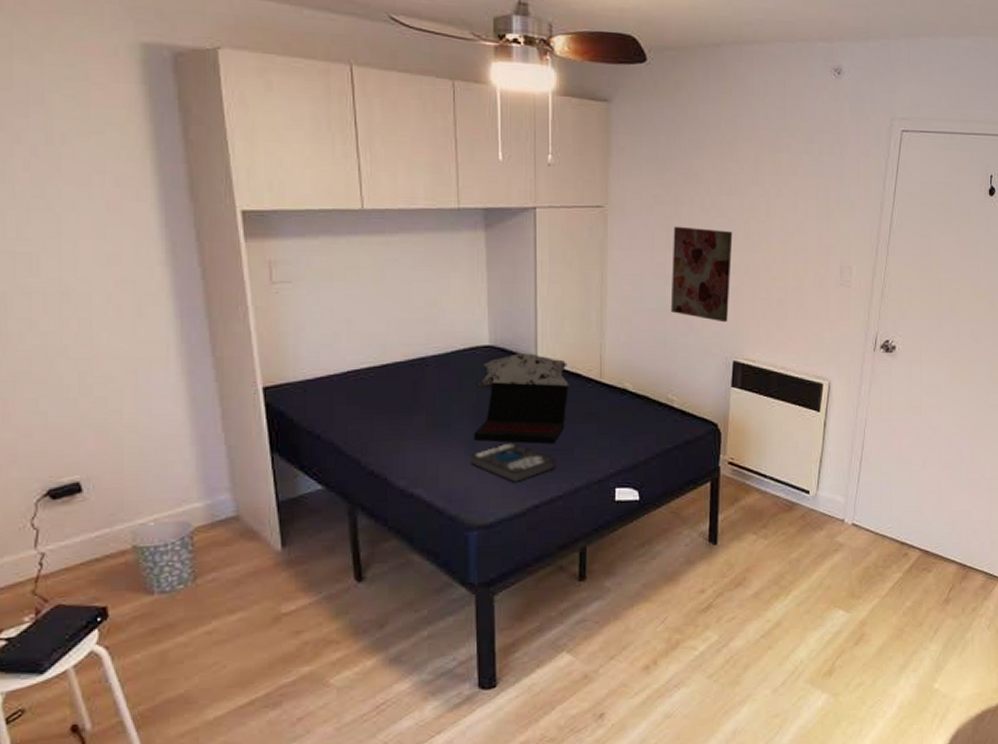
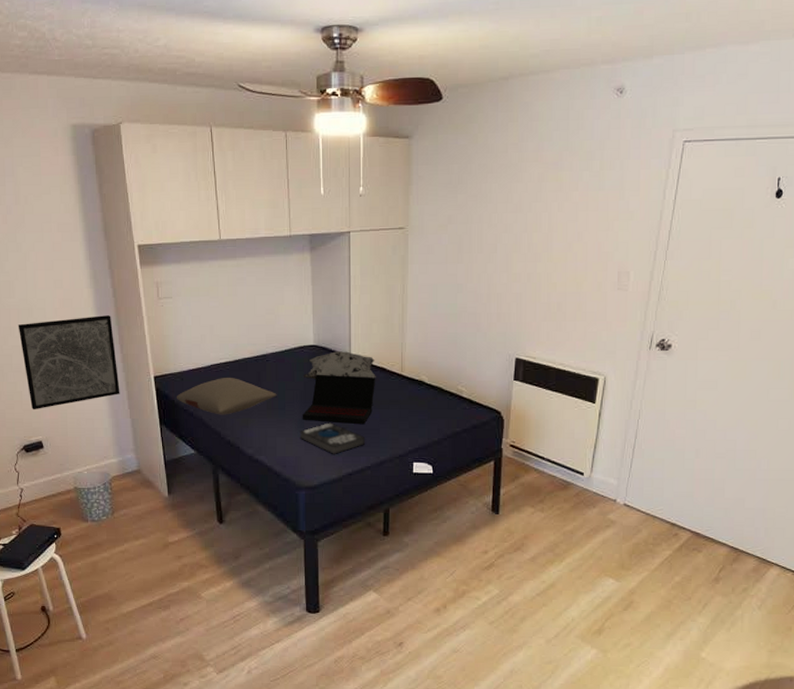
wall art: none [43,304,210,438] -> present [18,315,120,410]
pillow: none [295,388,440,437] -> present [176,378,277,415]
wall art: present [670,226,733,323] -> none [461,241,517,325]

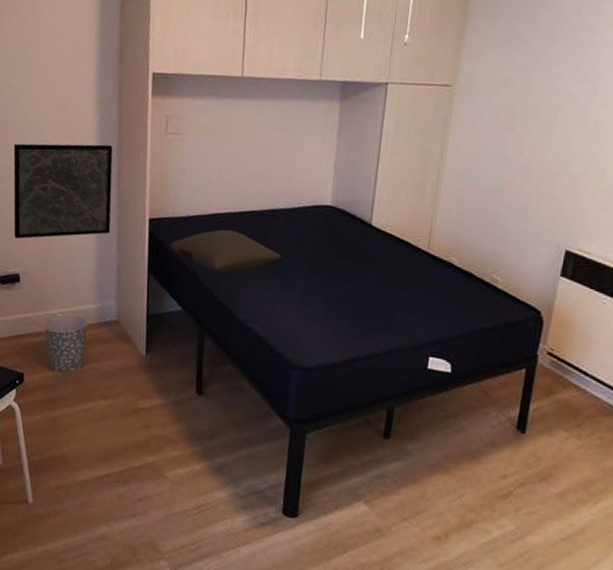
book: present [300,422,364,454] -> none [301,296,376,334]
laptop: present [302,374,376,425] -> none [306,239,397,305]
decorative pillow: present [303,351,376,380] -> none [313,216,399,253]

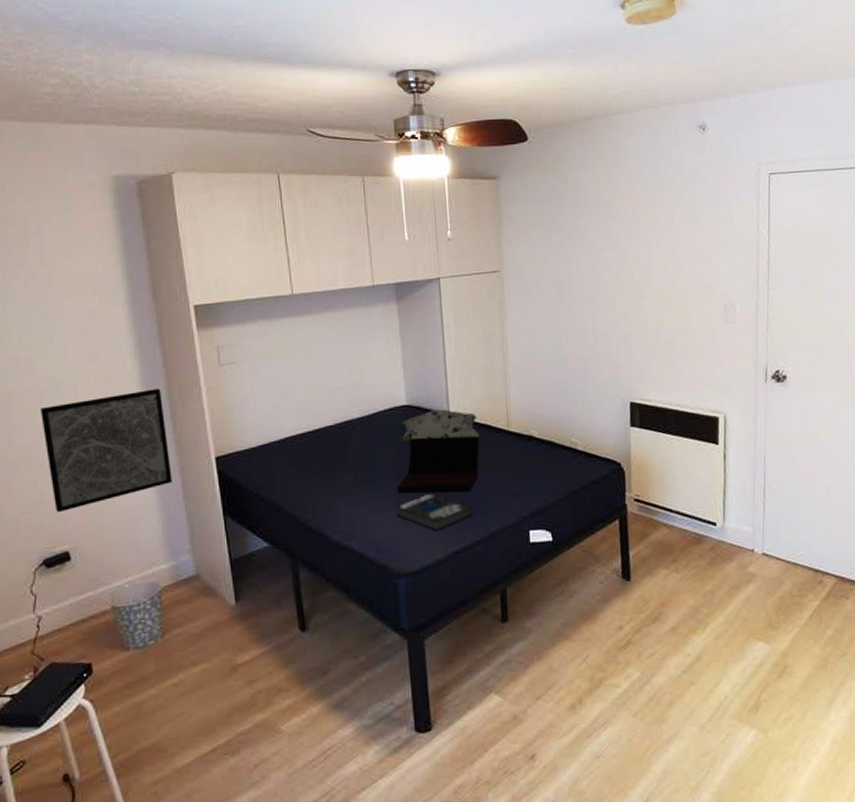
pillow: present [169,229,282,273] -> none [243,450,366,497]
book: none [301,296,376,334] -> present [395,493,472,530]
laptop: none [306,239,397,305] -> present [397,436,480,494]
decorative pillow: none [313,216,399,253] -> present [395,409,480,445]

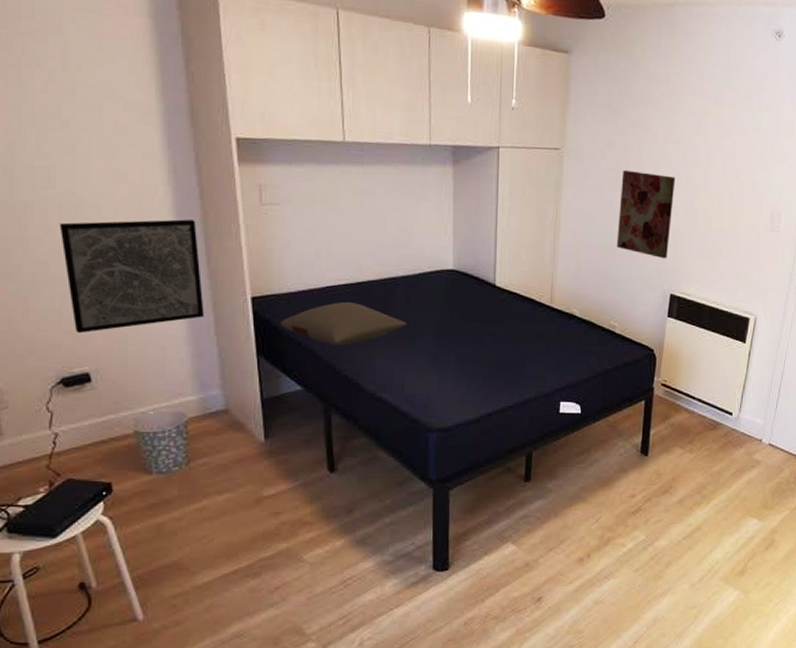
pillow: none [243,450,366,497] -> present [279,302,407,346]
decorative pillow: present [395,409,480,445] -> none [439,278,523,310]
book: present [395,493,472,530] -> none [433,357,507,392]
laptop: present [397,436,480,494] -> none [436,302,523,360]
wall art: none [564,281,622,367] -> present [616,169,676,259]

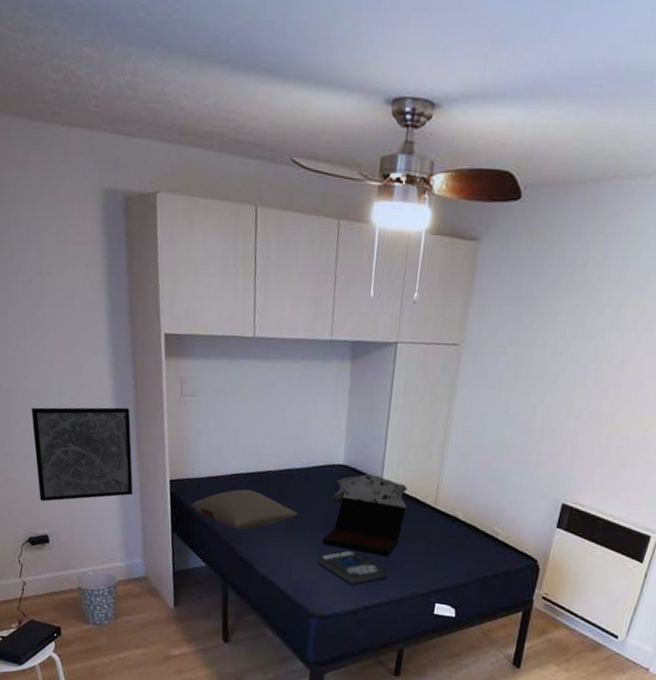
book: none [433,357,507,392] -> present [317,550,387,585]
laptop: none [436,302,523,360] -> present [322,497,407,557]
decorative pillow: none [439,278,523,310] -> present [328,474,408,509]
wall art: present [616,169,676,259] -> none [508,367,582,466]

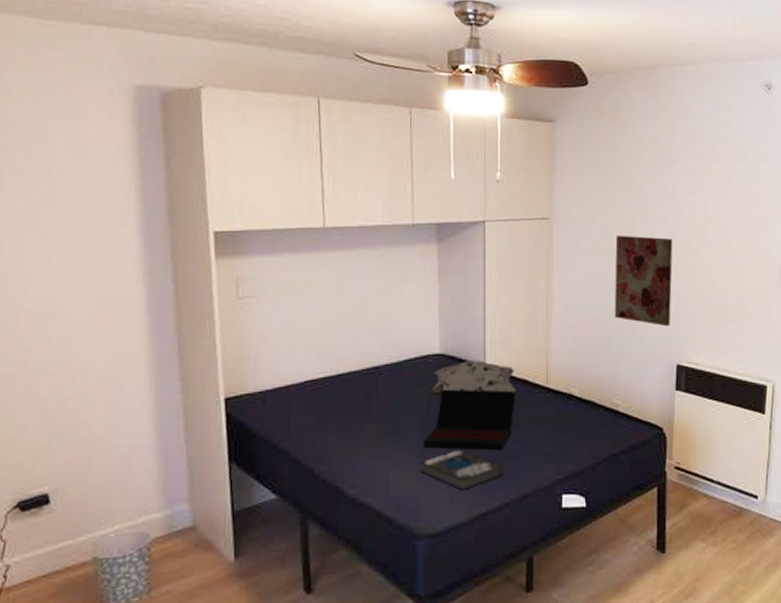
wall art: present [31,407,133,502] -> none [28,320,174,451]
pillow: present [191,489,298,530] -> none [254,397,391,446]
wall art: none [508,367,582,466] -> present [614,235,673,327]

